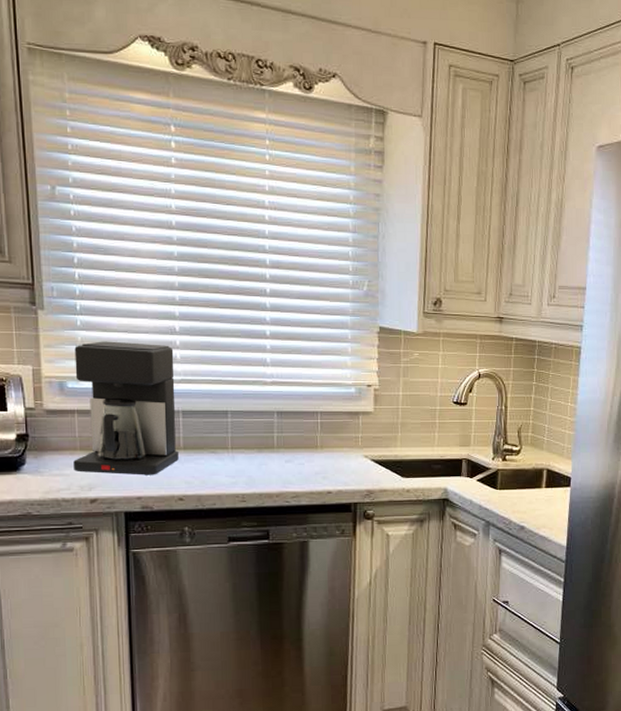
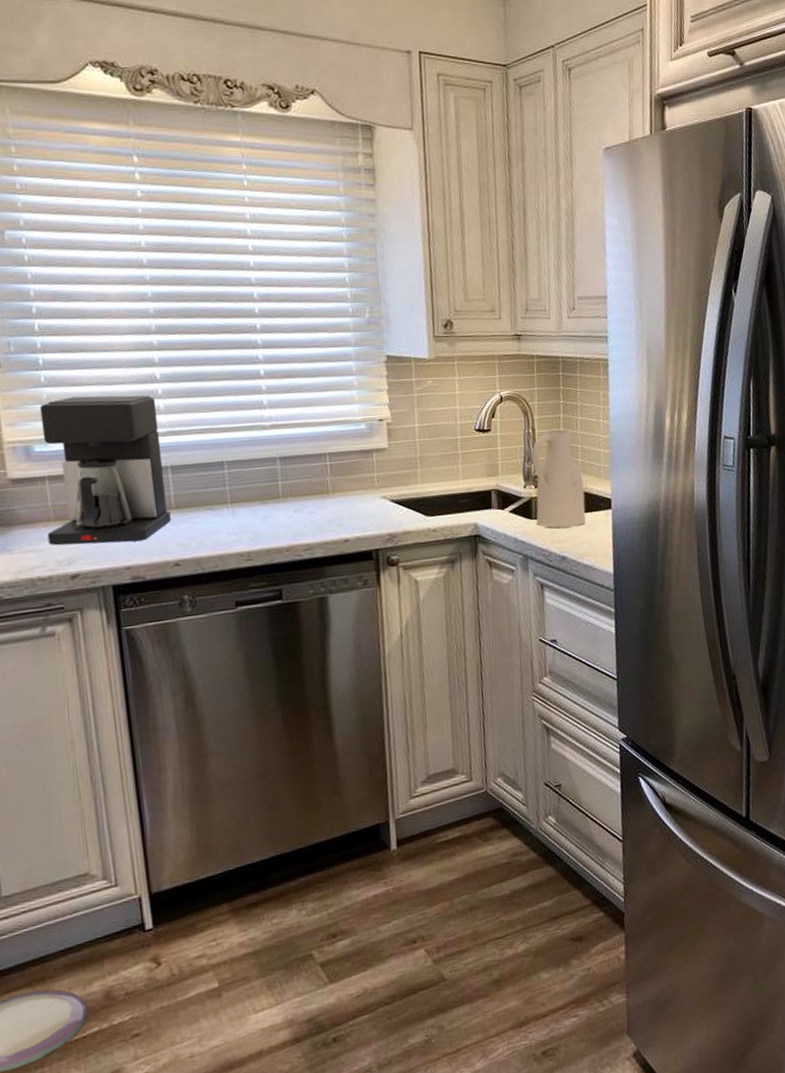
ceramic pitcher: none [500,408,547,500] -> present [531,429,586,529]

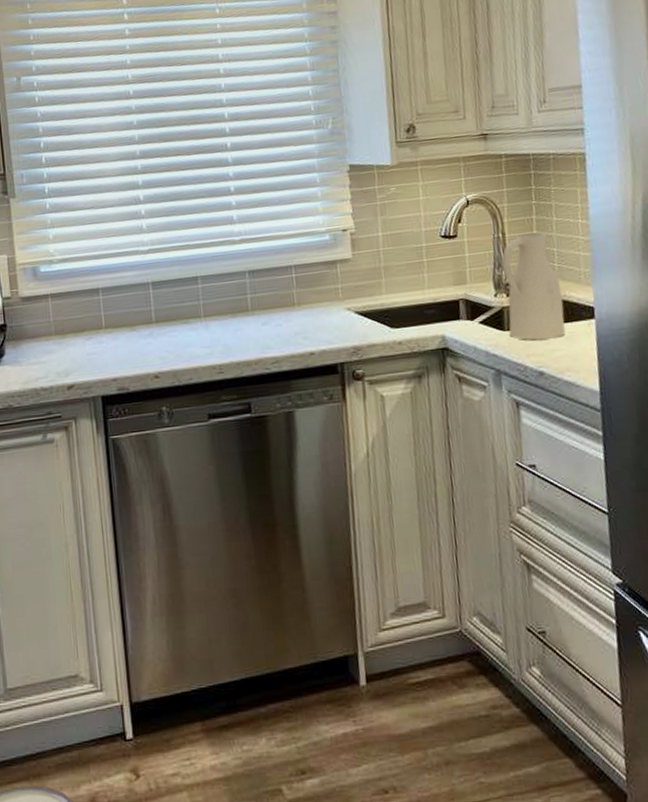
coffee maker: present [39,395,171,546] -> none [45,216,152,359]

